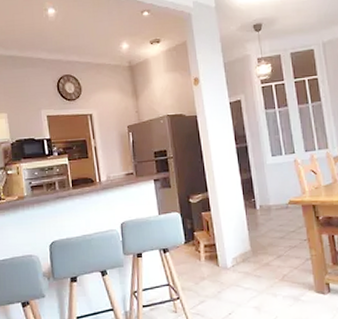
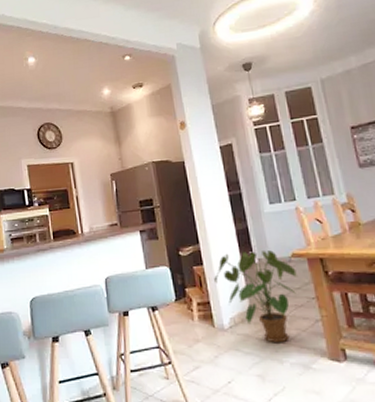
house plant: none [220,198,292,280] -> present [214,250,297,343]

